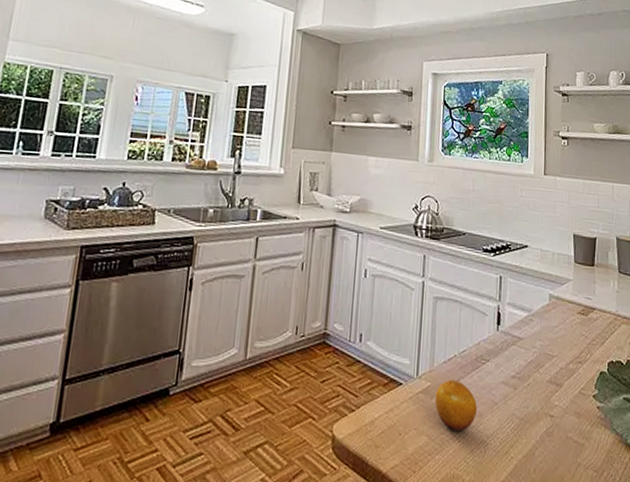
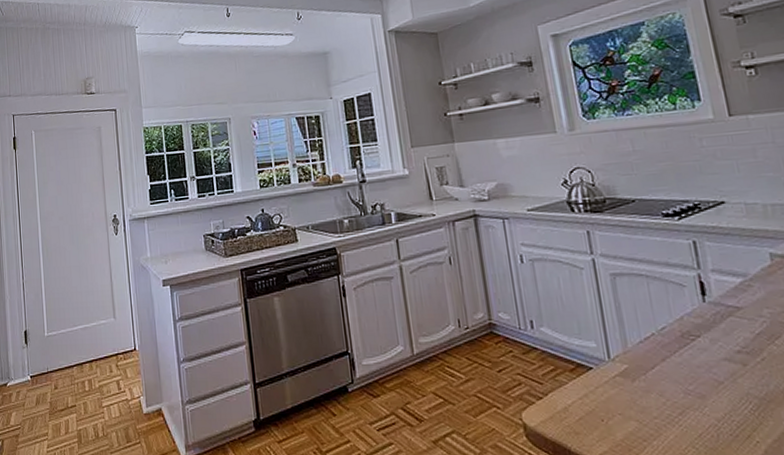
fruit: present [435,379,478,431] -> none [637,359,698,415]

